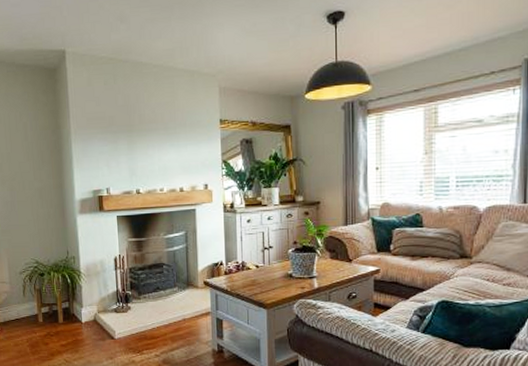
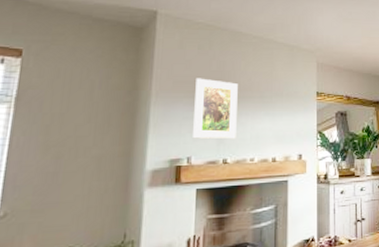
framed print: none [106,113,146,172] -> present [193,78,238,139]

